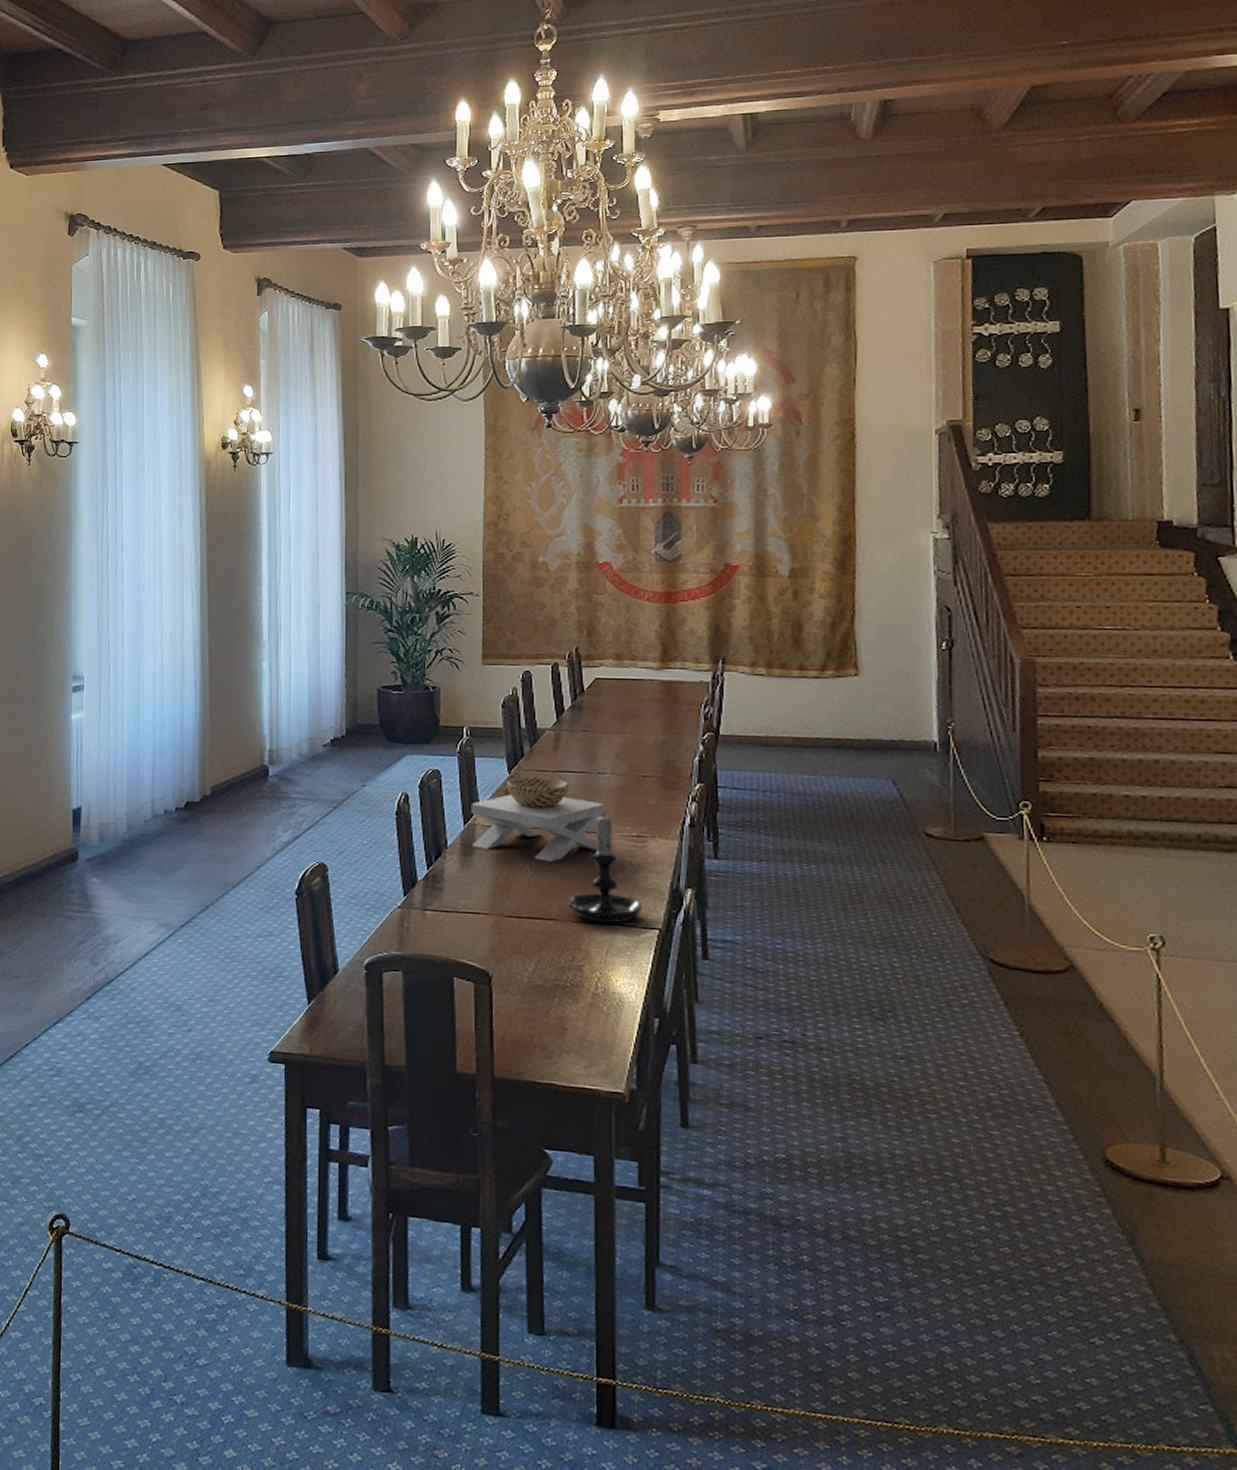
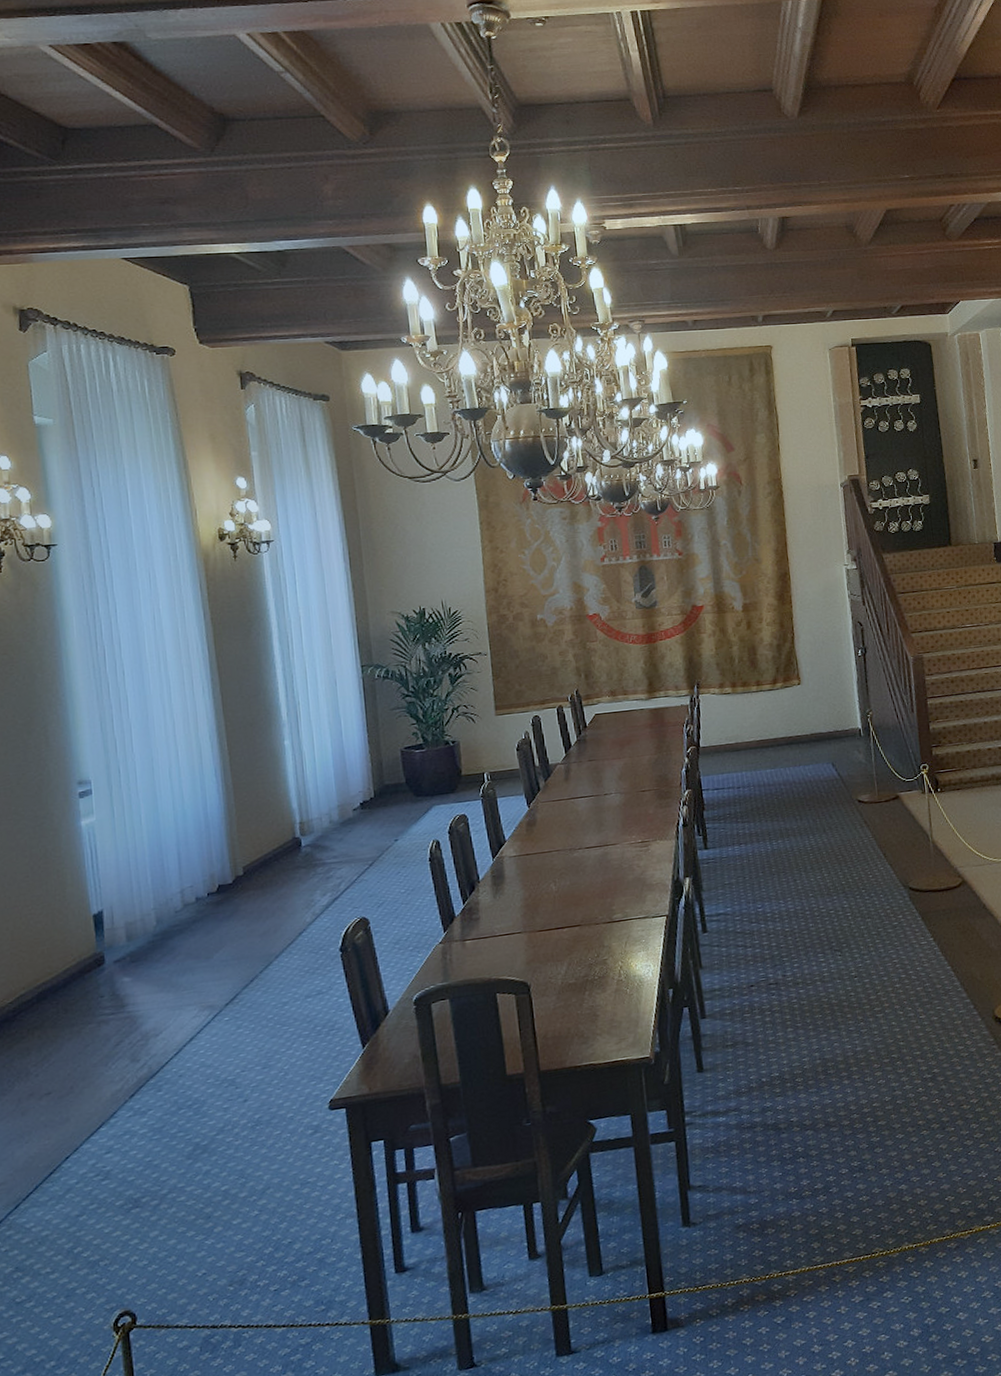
decorative bowl: present [471,777,605,862] -> none [497,804,613,878]
candle holder: present [566,810,643,924] -> none [588,825,652,921]

